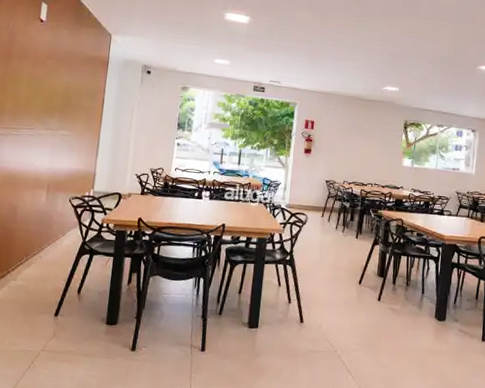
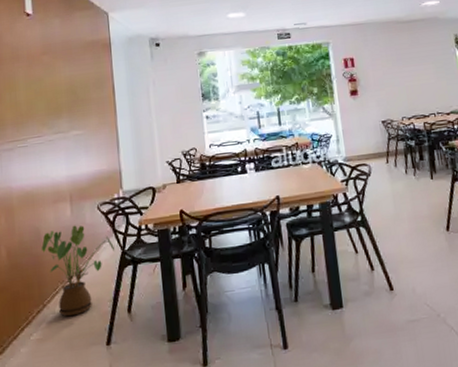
house plant: none [15,210,78,286] -> present [41,225,116,317]

